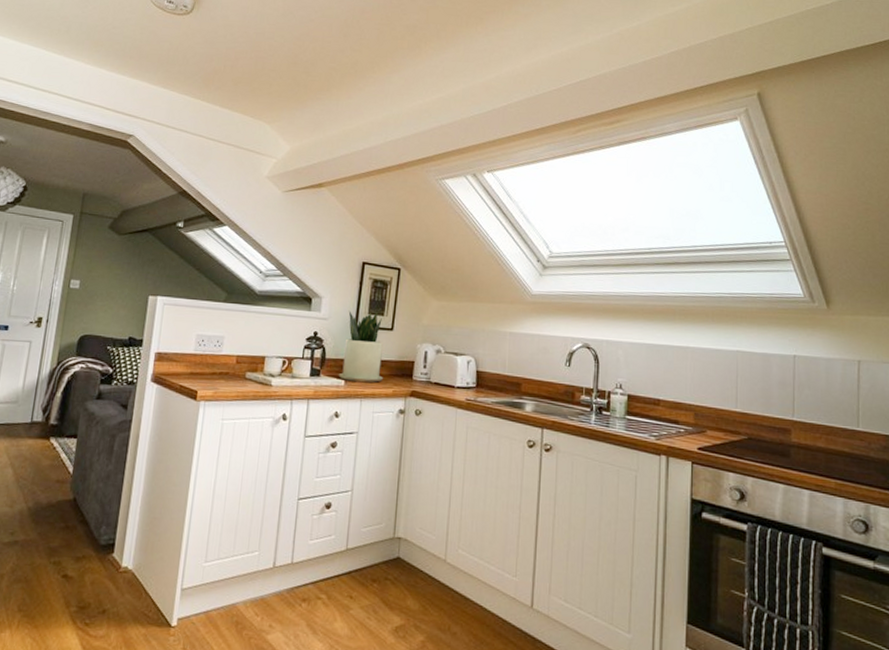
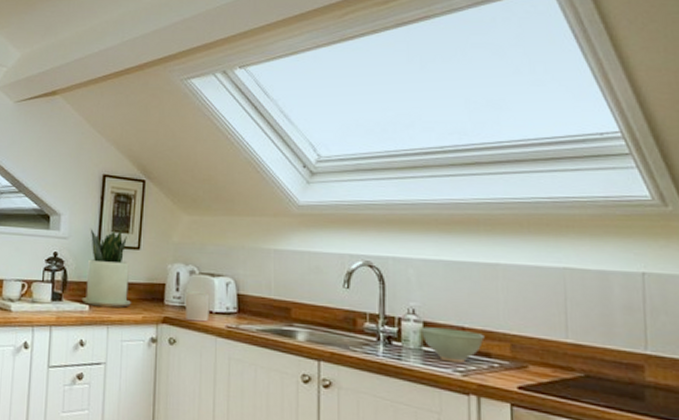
mug: none [430,368,453,396] -> present [184,291,210,322]
bowl: none [625,399,675,429] -> present [420,327,485,363]

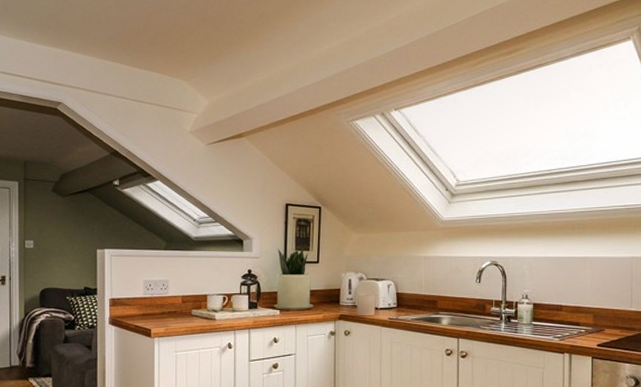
bowl: present [420,327,485,363] -> none [531,307,576,331]

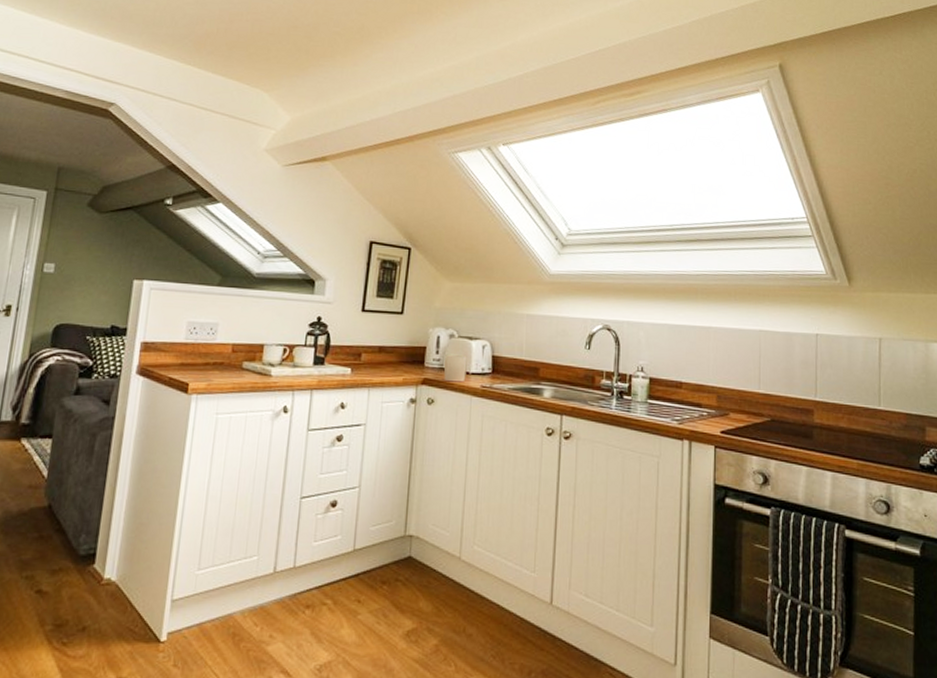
planter: present [273,248,314,311] -> none [344,293,394,371]

